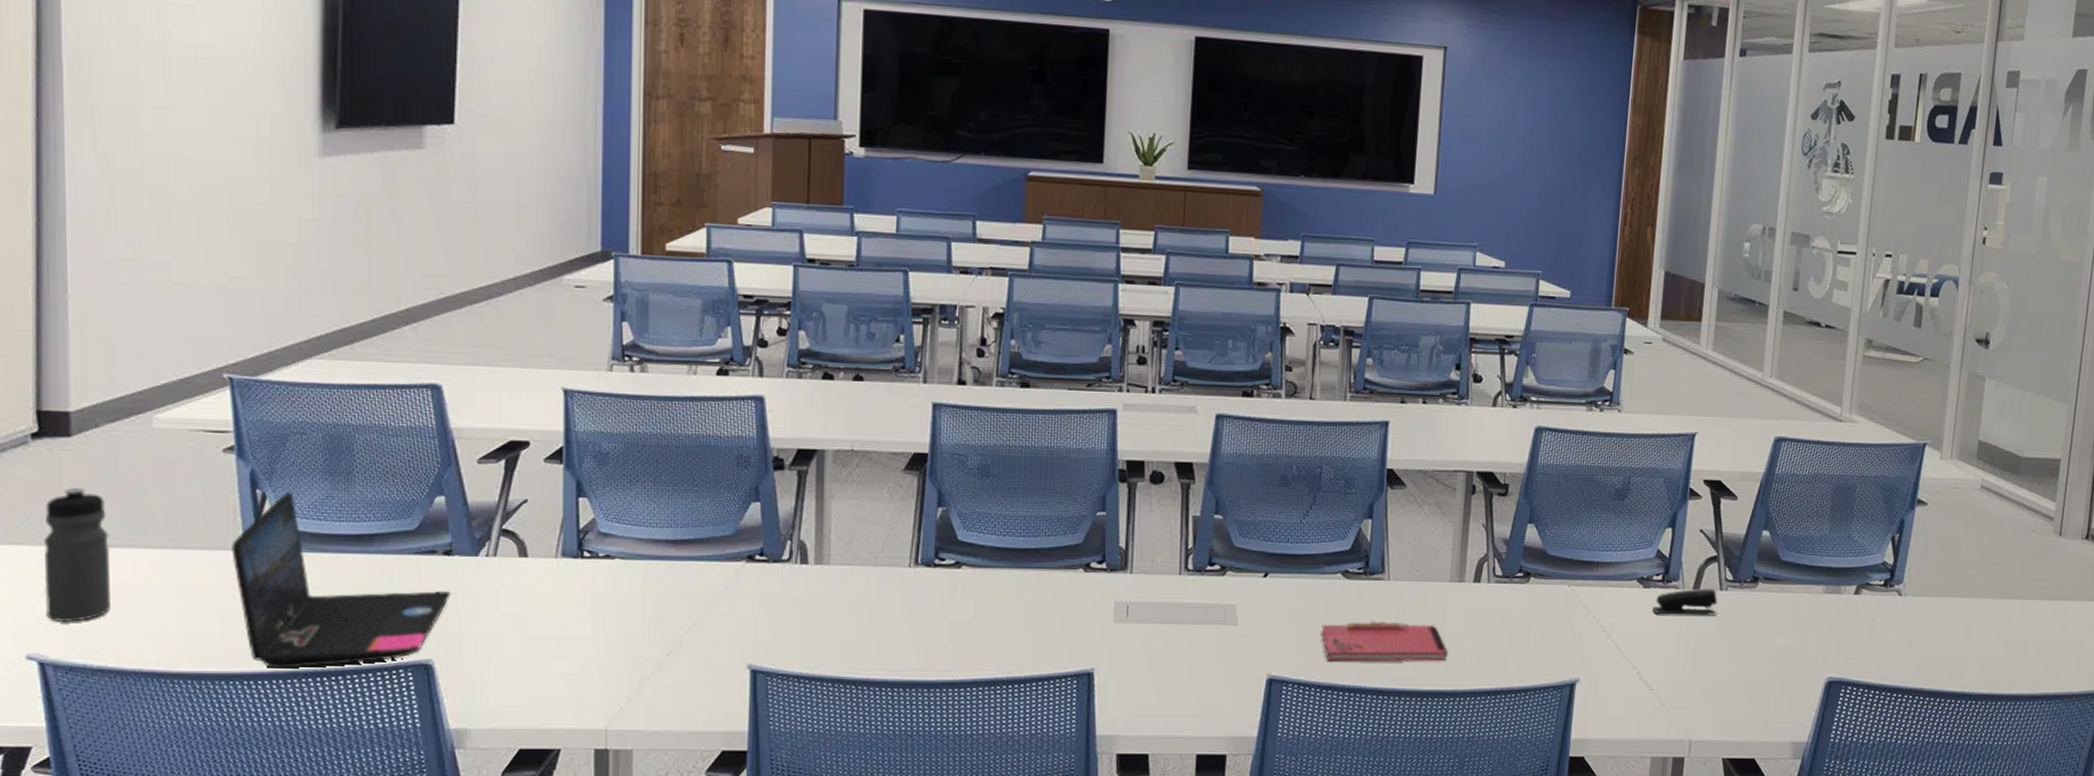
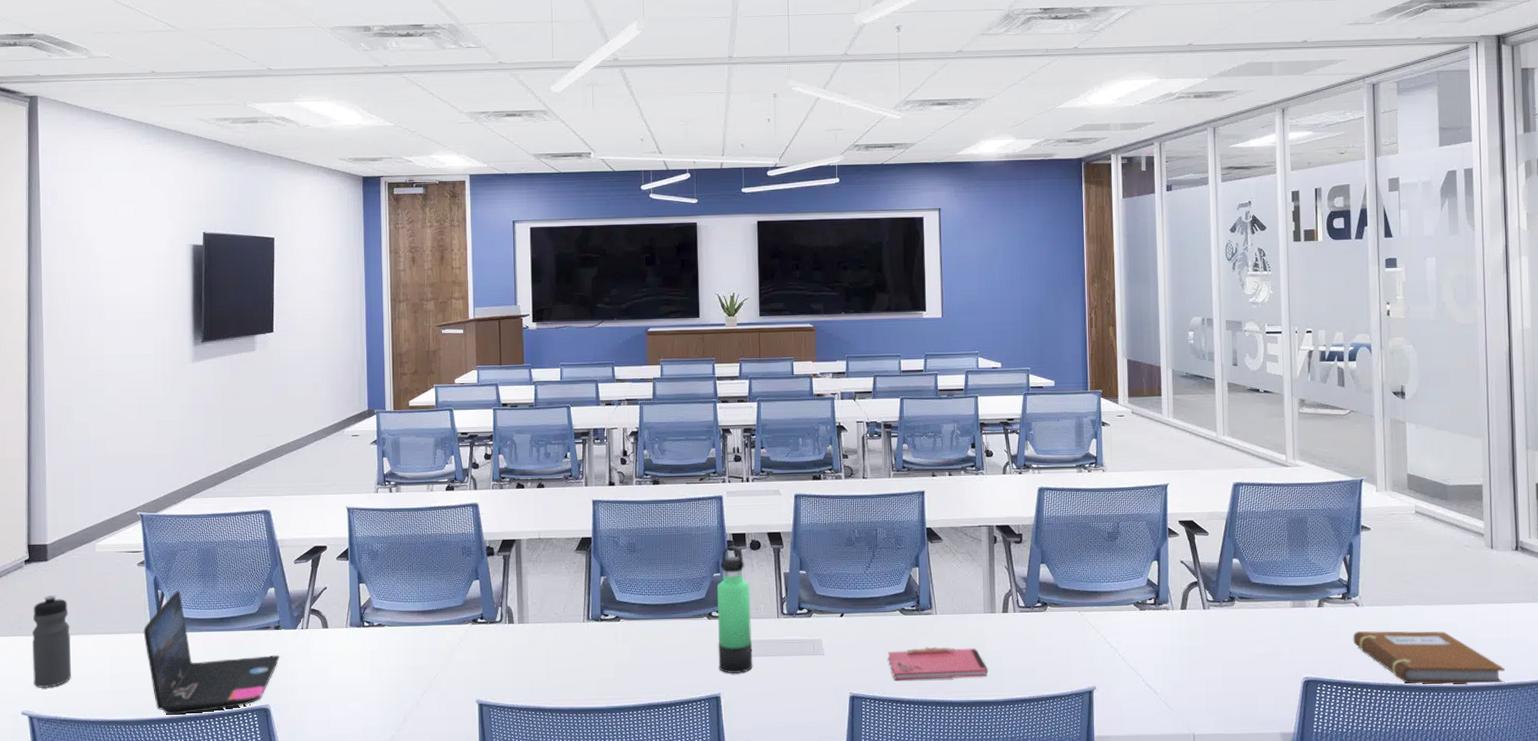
thermos bottle: none [1094,476,1145,644] -> present [717,545,753,673]
stapler: present [1652,588,1718,616] -> none [1149,608,1204,631]
notebook: none [1889,624,2054,694] -> present [1353,630,1505,685]

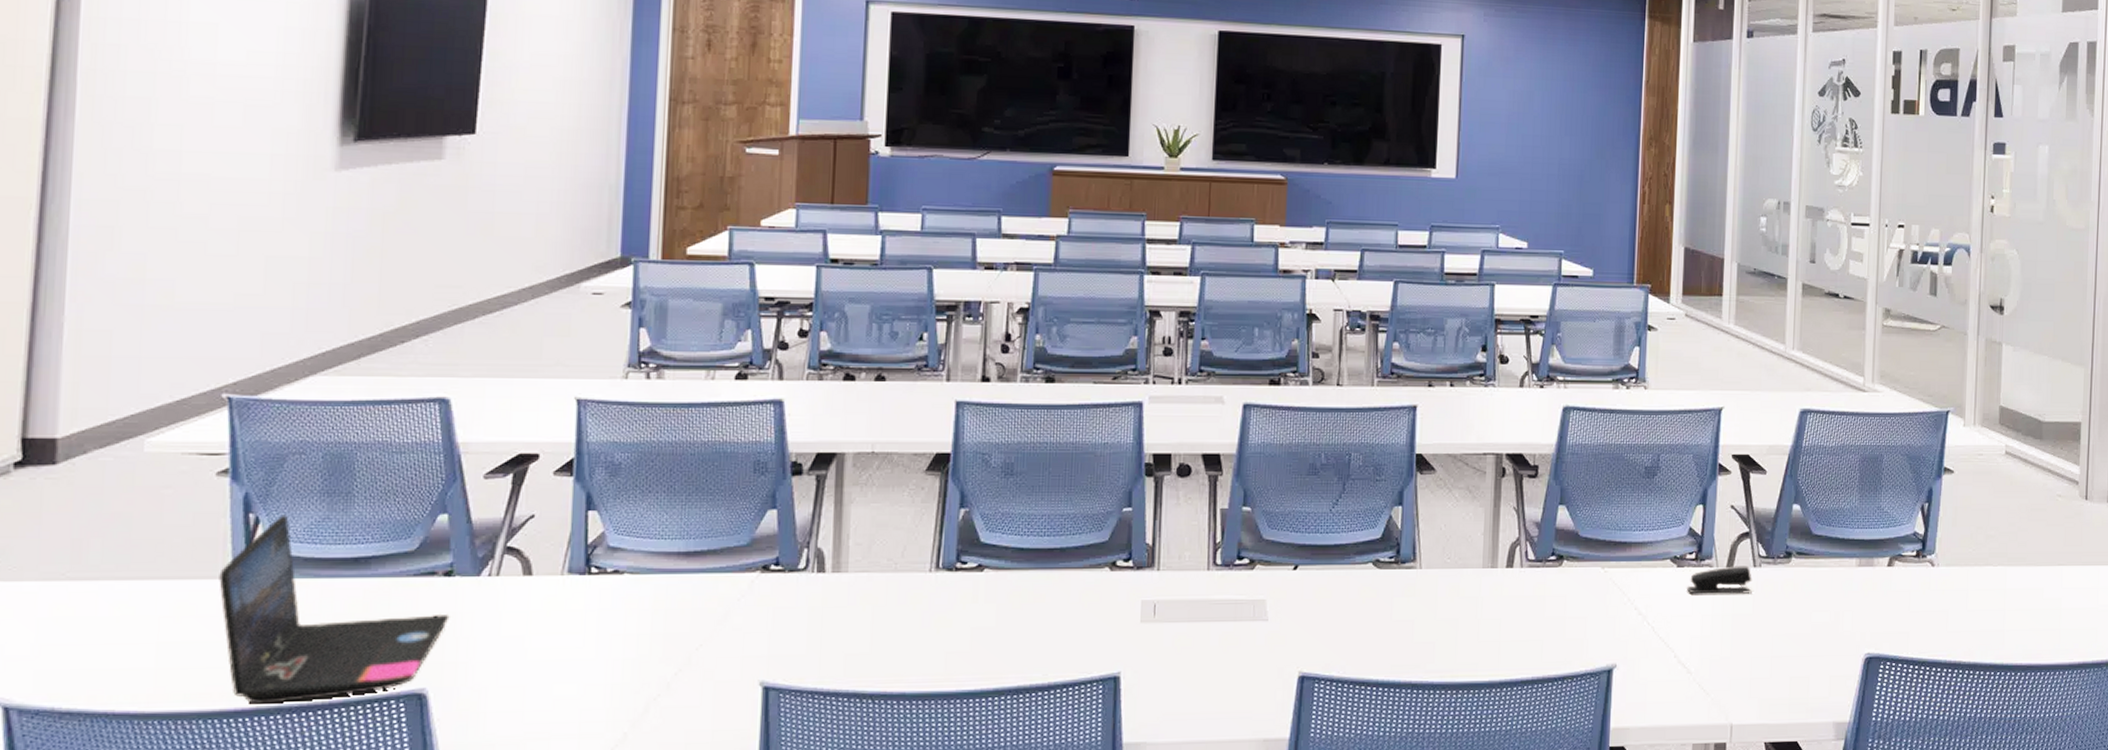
water bottle: present [32,595,72,688] -> none [14,517,90,662]
thermos bottle: present [717,545,753,673] -> none [1120,470,1173,645]
notebook: present [888,647,988,681] -> none [1353,611,1482,656]
stapler: none [1149,608,1204,631] -> present [1687,566,1753,594]
notebook: present [1353,630,1505,685] -> none [1925,596,2090,664]

